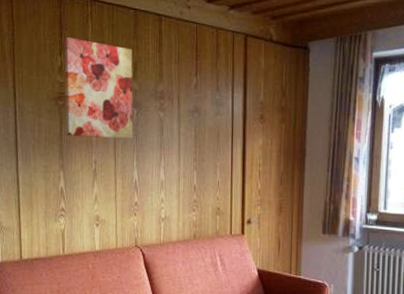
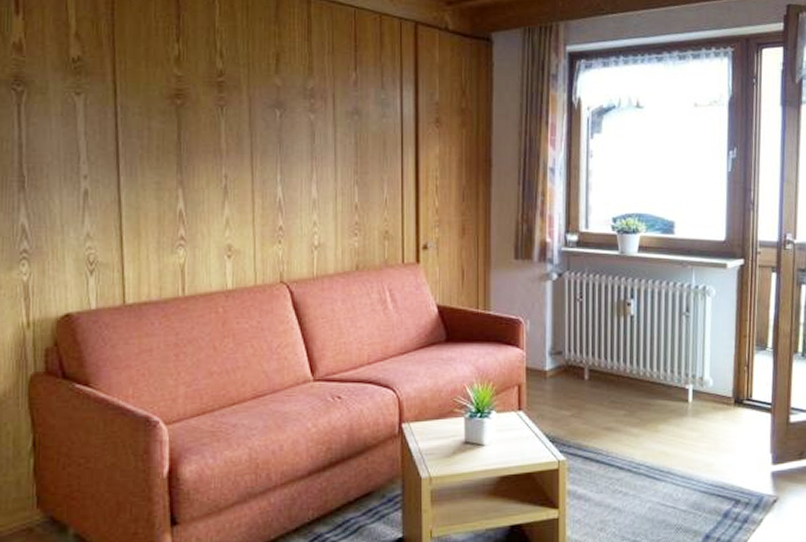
wall art: present [64,38,133,139] -> none [183,20,275,148]

